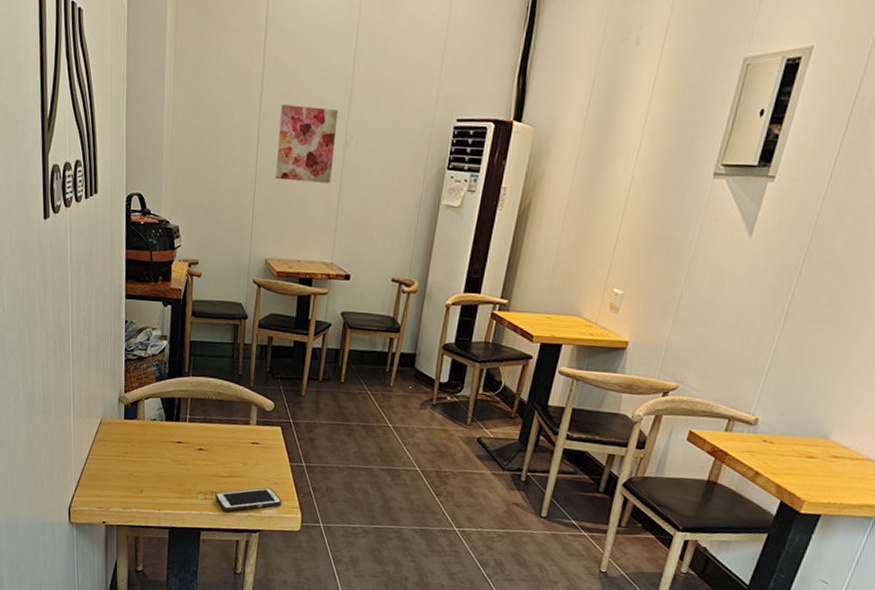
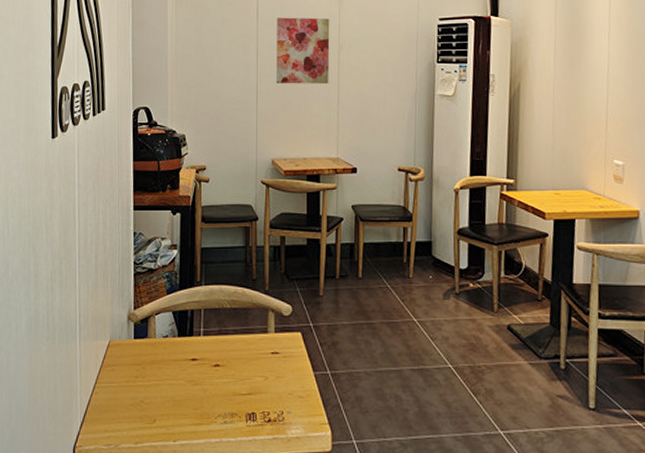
cell phone: present [215,487,282,511] -> none [236,402,309,435]

